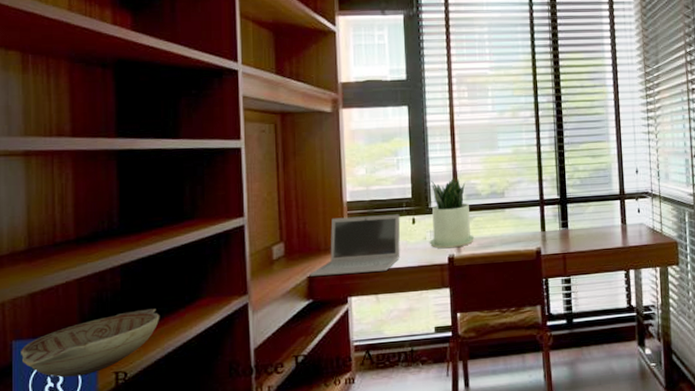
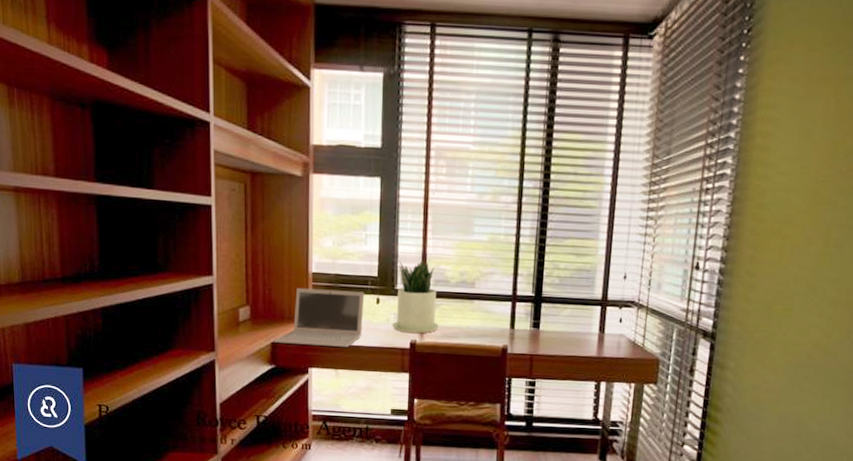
decorative bowl: present [21,308,160,378] -> none [20,351,137,404]

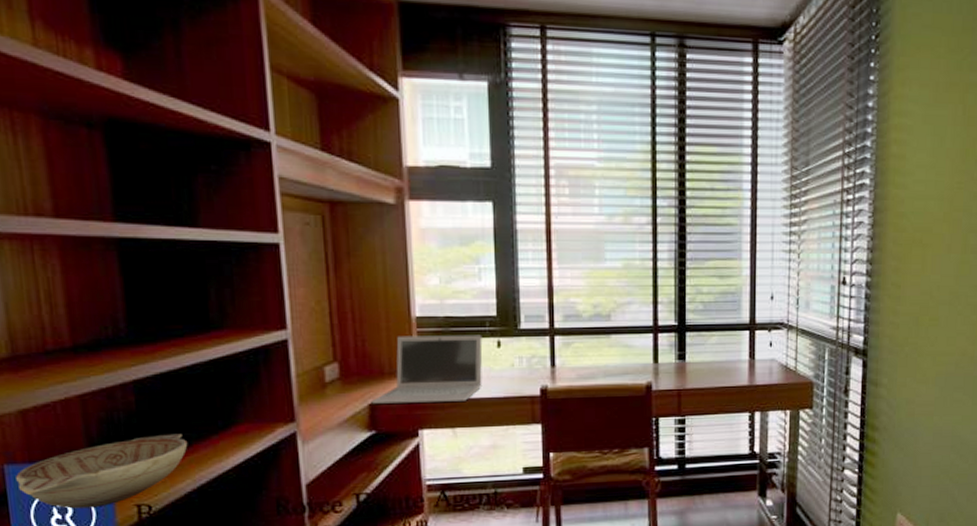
decorative bowl: none [20,351,137,404] -> present [16,433,188,509]
planter: present [392,260,440,334] -> none [517,294,573,378]

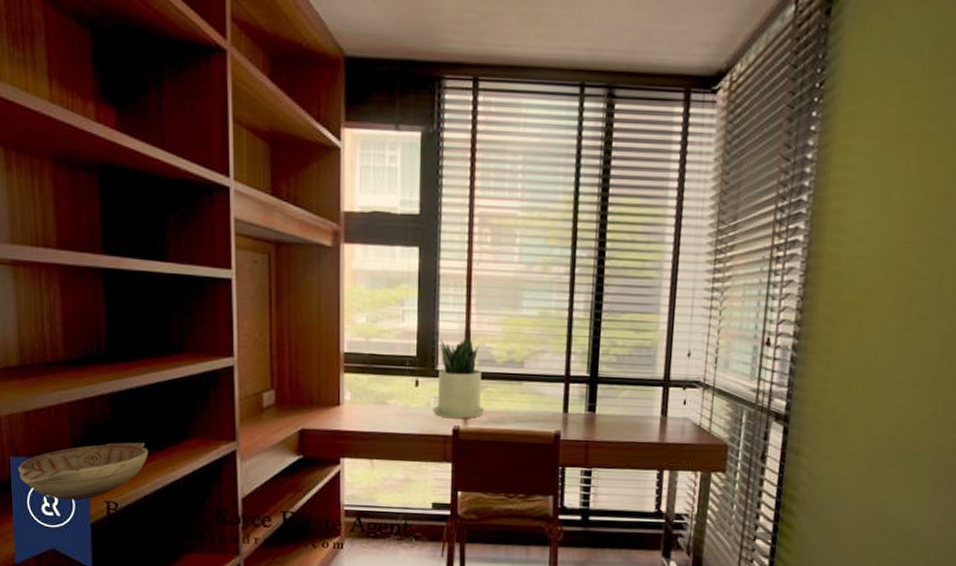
laptop: present [371,335,483,404] -> none [300,369,402,435]
planter: none [517,294,573,378] -> present [432,338,485,419]

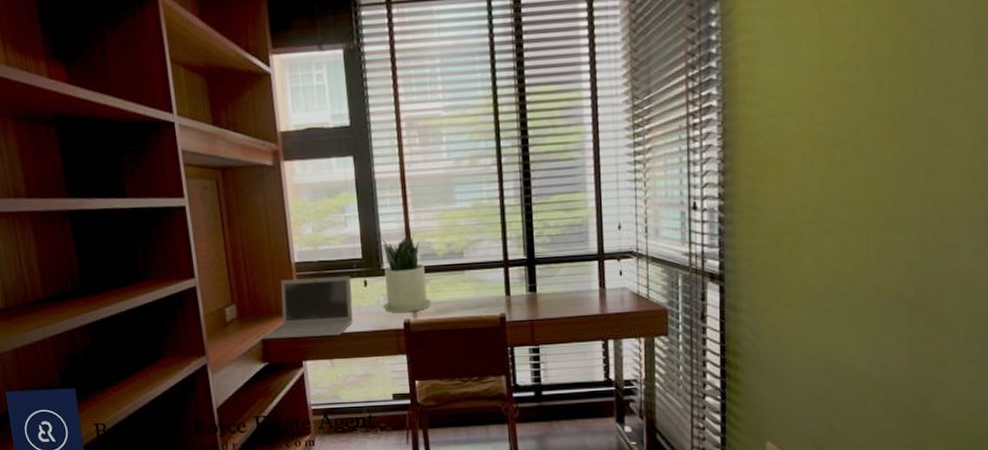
decorative bowl: present [18,442,149,501] -> none [13,366,128,426]
laptop: none [300,369,402,435] -> present [263,276,354,339]

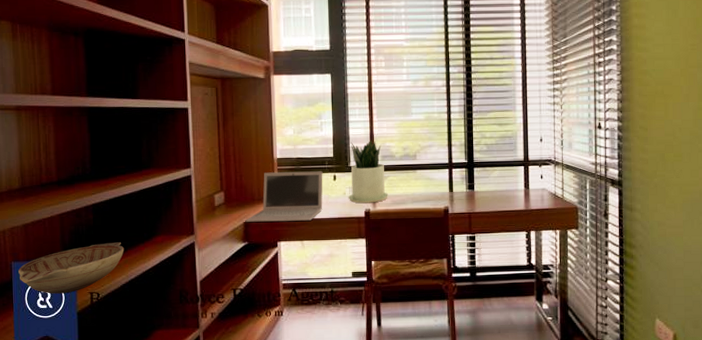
decorative bowl: none [13,366,128,426] -> present [18,242,124,294]

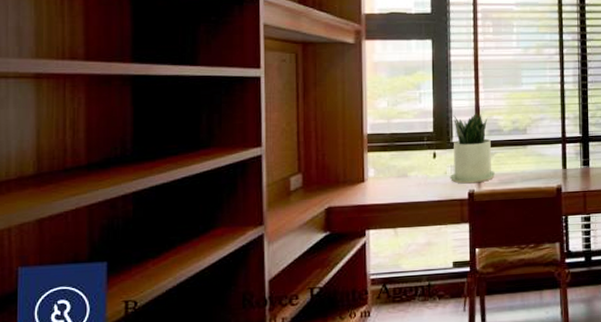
decorative bowl: present [18,242,124,294] -> none [27,237,173,306]
laptop: present [245,171,323,222] -> none [327,148,421,209]

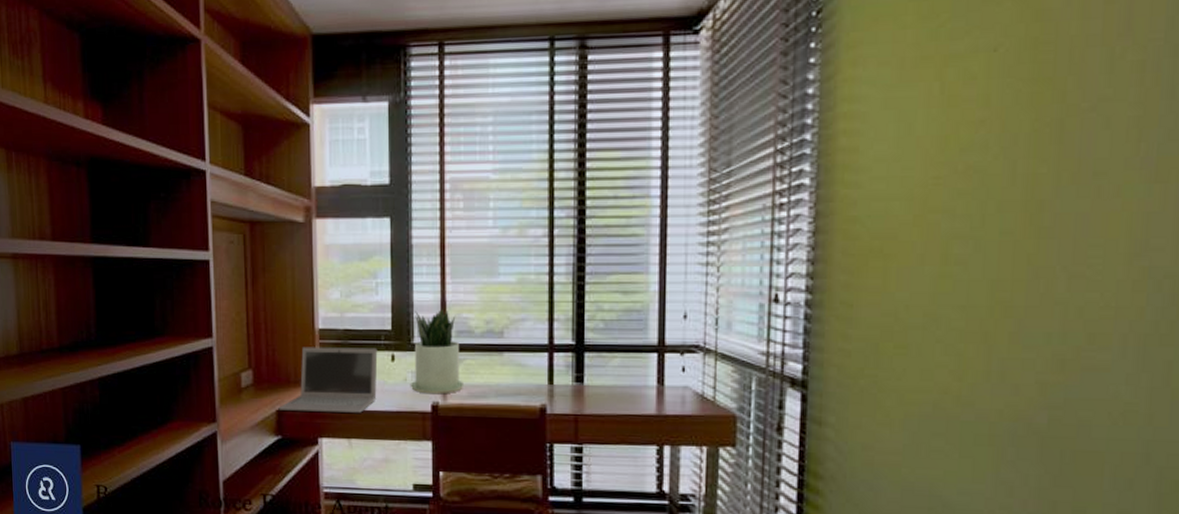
laptop: none [327,148,421,209] -> present [278,347,378,413]

